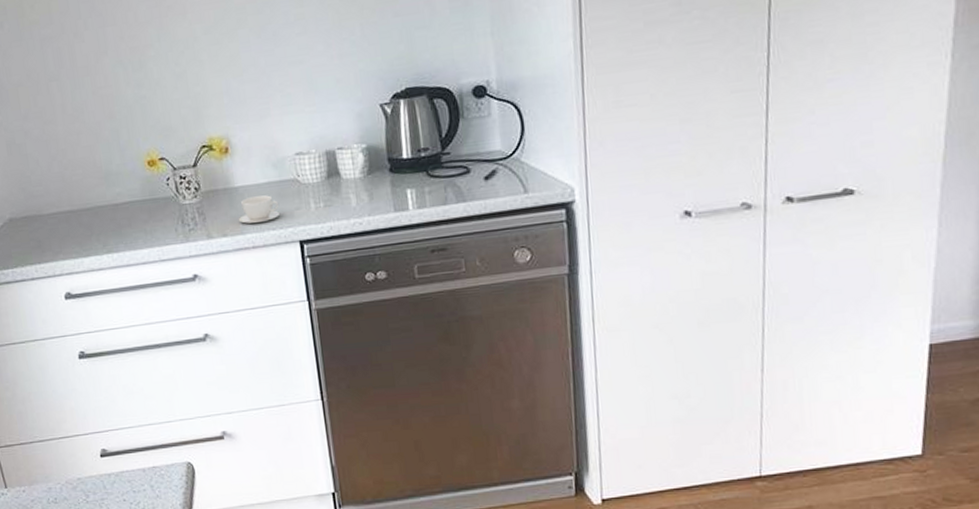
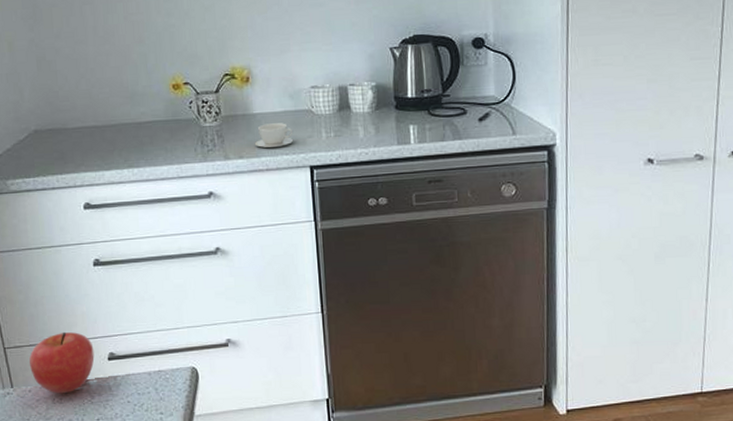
fruit: none [21,429,87,494] -> present [29,332,95,394]

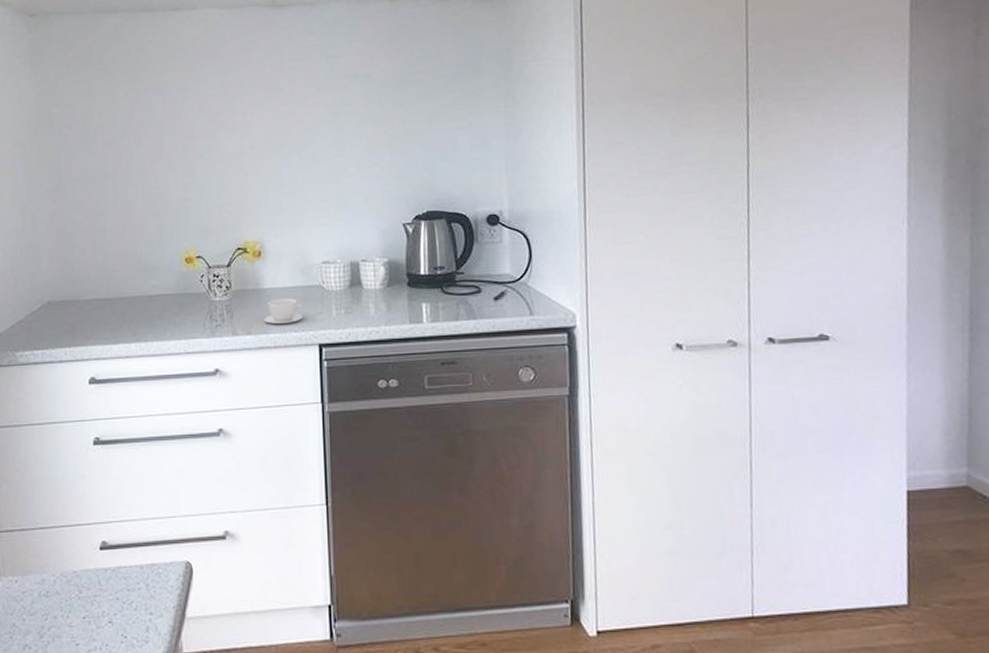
fruit: present [29,332,95,394] -> none [19,517,86,586]

